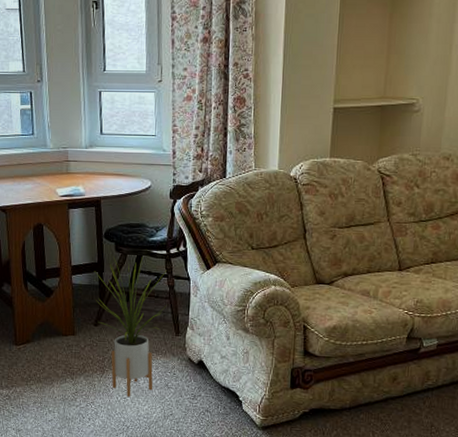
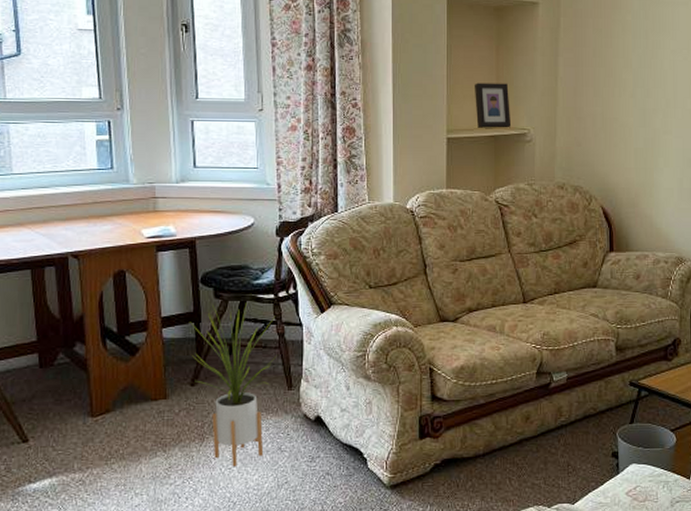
picture frame: none [364,52,400,98] -> present [475,83,510,128]

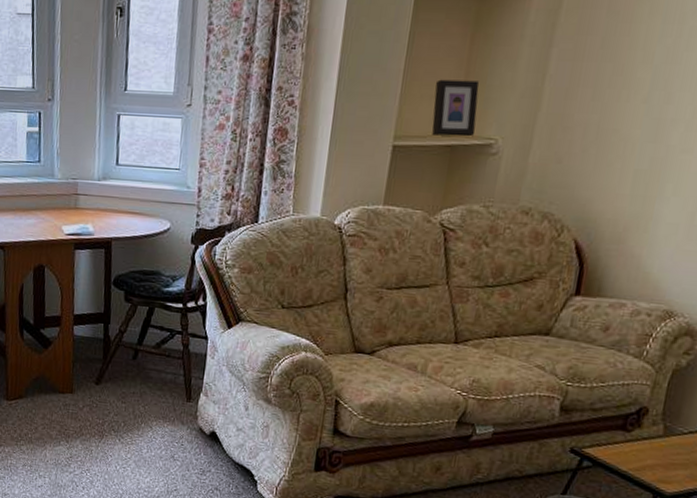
house plant: present [189,302,279,467] -> none [98,307,181,467]

